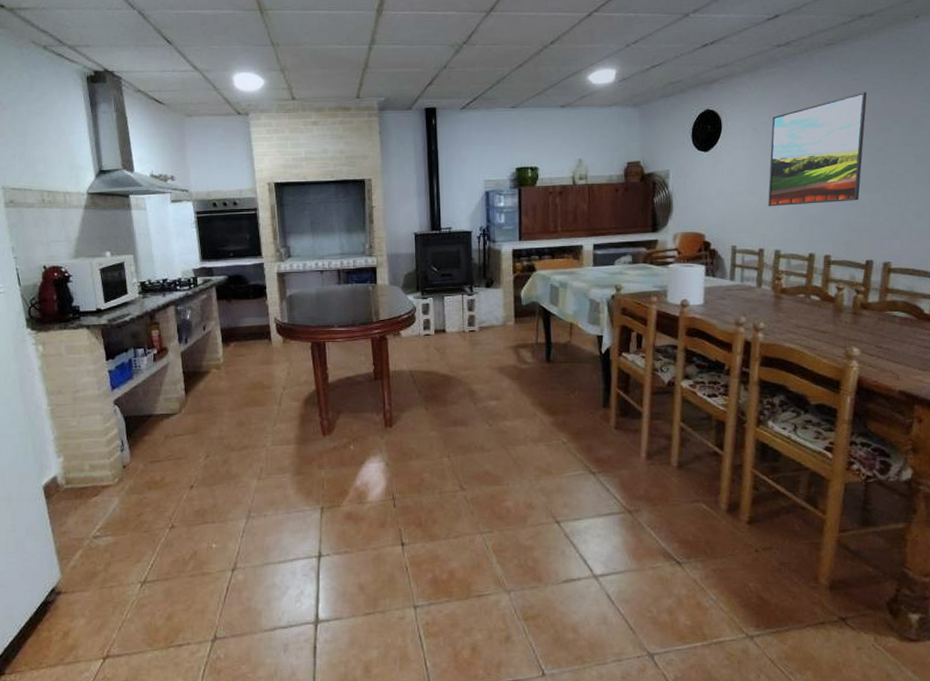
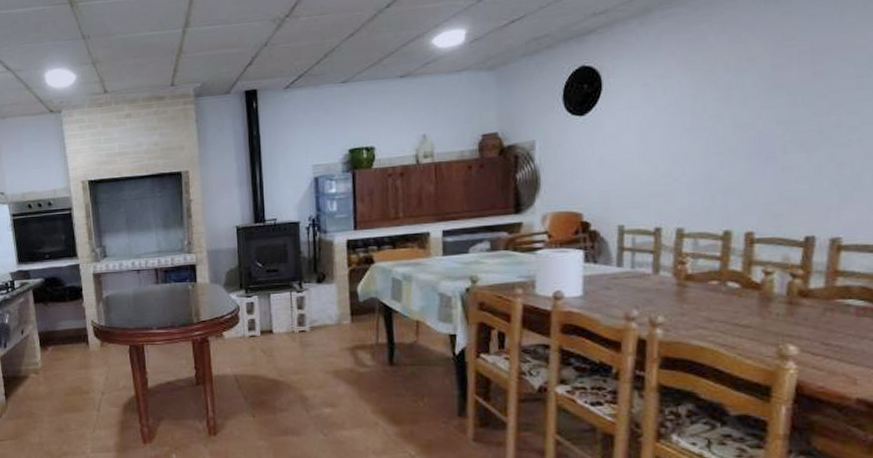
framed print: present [768,92,867,207] -> none [665,27,802,177]

